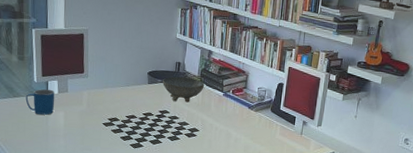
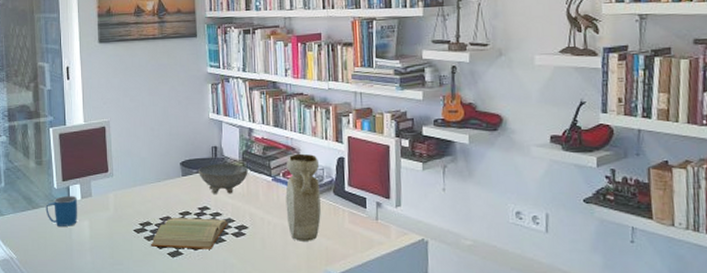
ledger: none [117,116,183,145] -> present [151,217,228,249]
vase: none [231,76,263,146] -> present [285,153,321,241]

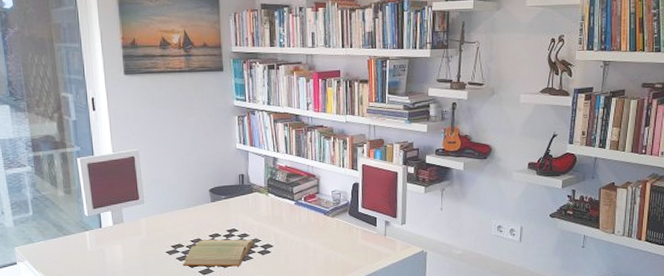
mug: present [45,196,78,226] -> none [77,222,111,251]
bowl: present [199,164,248,194] -> none [227,190,273,218]
vase: present [285,153,321,241] -> none [306,180,338,256]

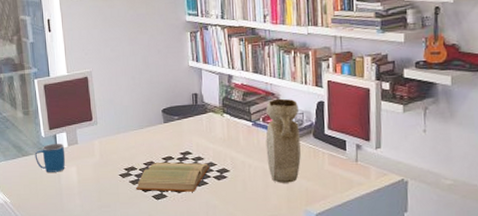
mug: none [77,222,111,251] -> present [34,144,66,172]
vase: none [306,180,338,256] -> present [265,98,301,183]

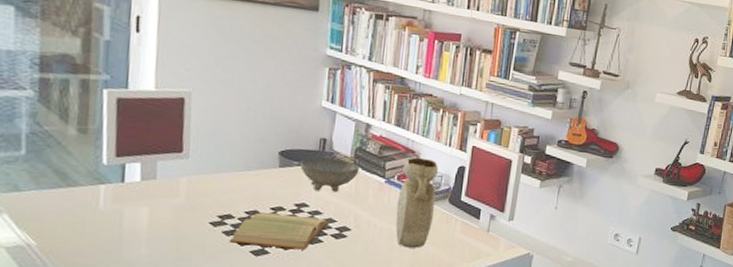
mug: present [34,144,66,172] -> none [87,175,135,212]
bowl: none [180,110,229,140] -> present [300,158,360,192]

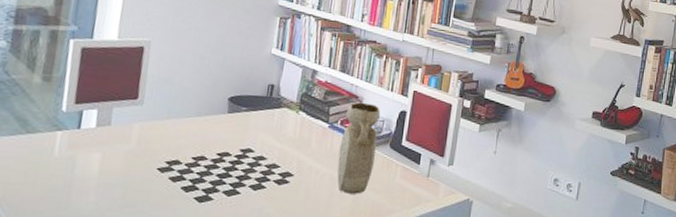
ledger: present [230,211,329,250] -> none [176,157,272,196]
bowl: present [300,158,360,192] -> none [248,103,305,138]

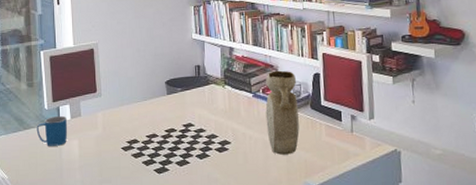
mug: none [44,121,91,158] -> present [36,116,68,146]

